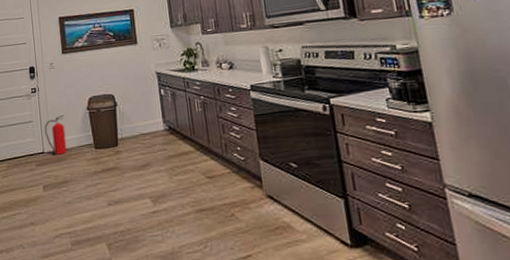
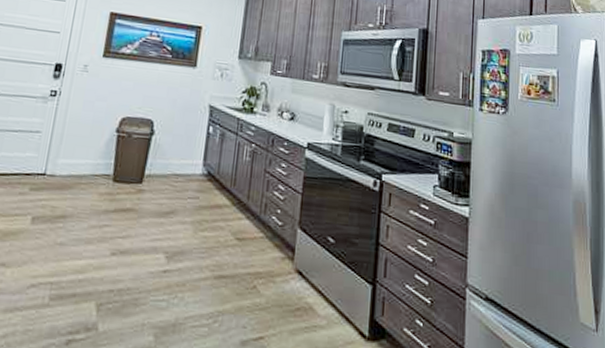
fire extinguisher: present [44,114,67,155] -> none [53,131,86,182]

